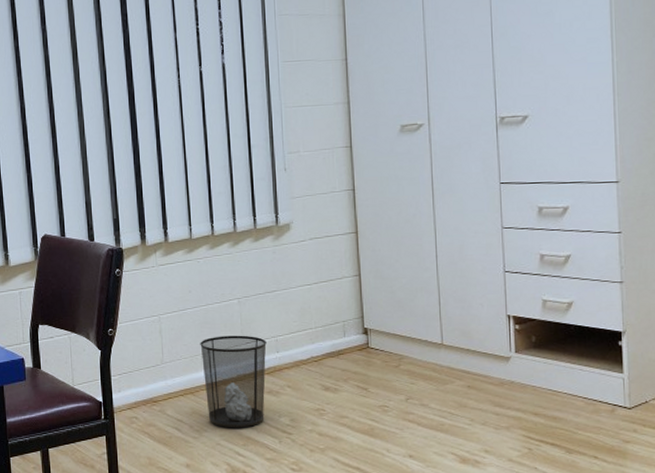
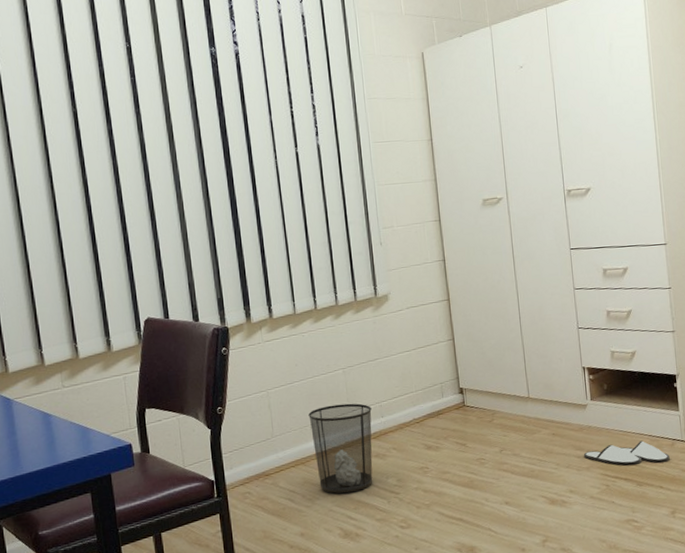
slippers: none [503,403,608,429] -> present [583,440,670,466]

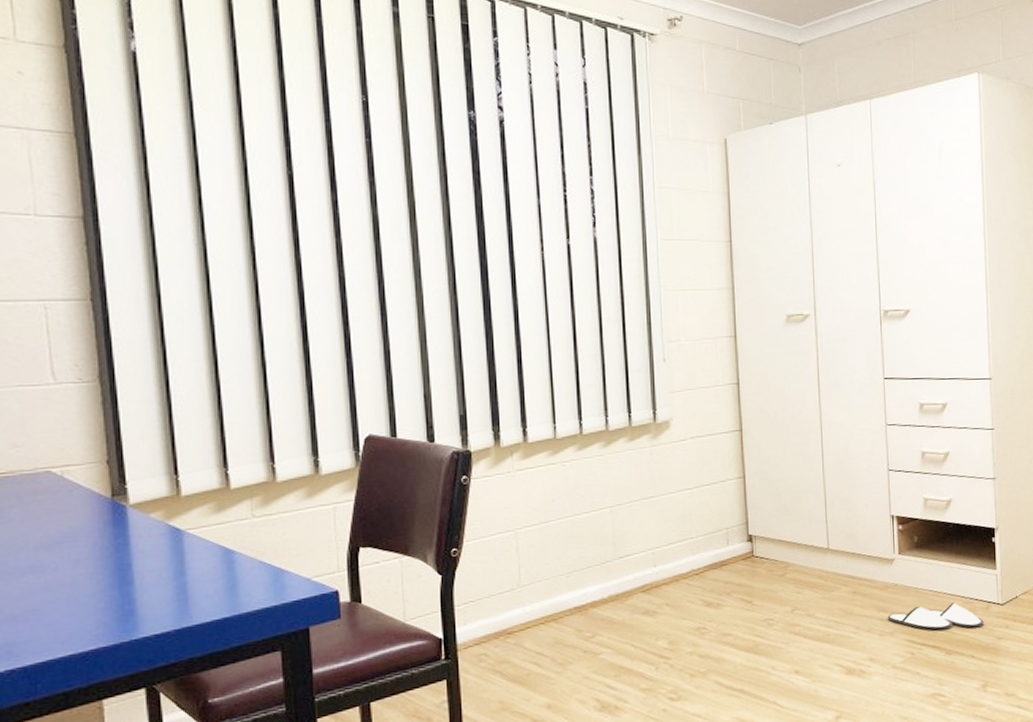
waste bin: present [308,403,373,494] -> none [565,548,642,658]

